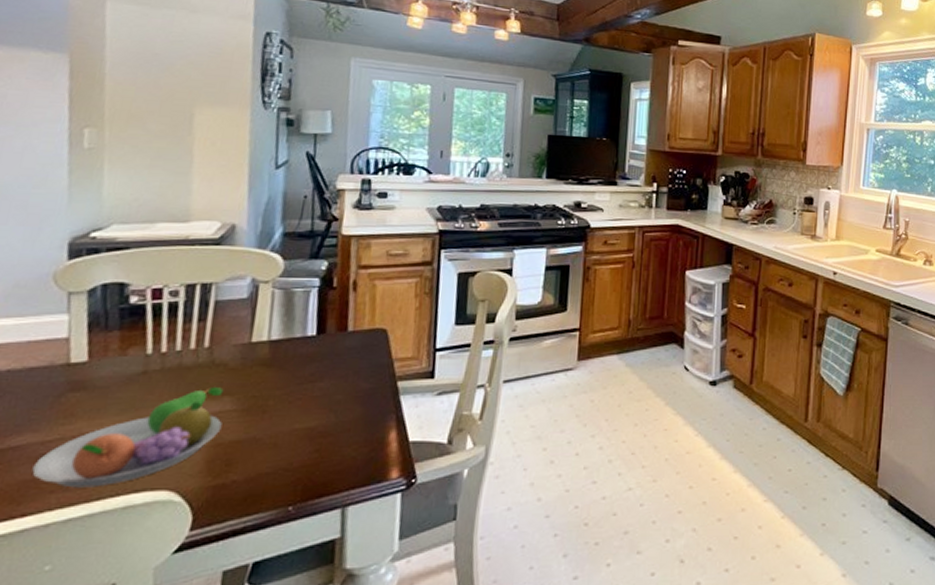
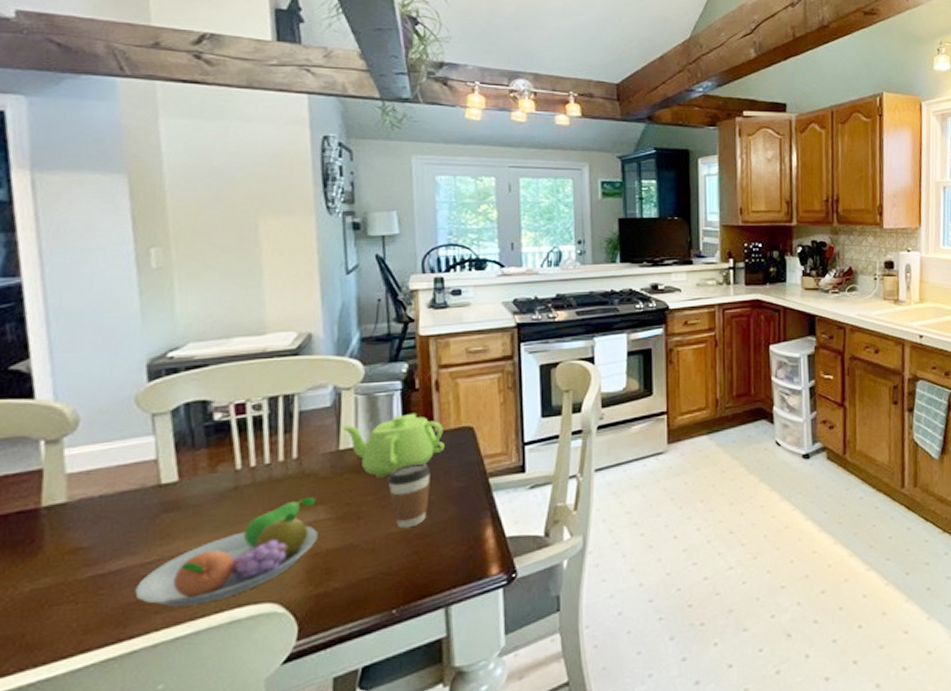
teapot: none [254,311,357,373] -> present [340,412,444,478]
coffee cup: none [296,361,341,426] -> present [388,463,431,529]

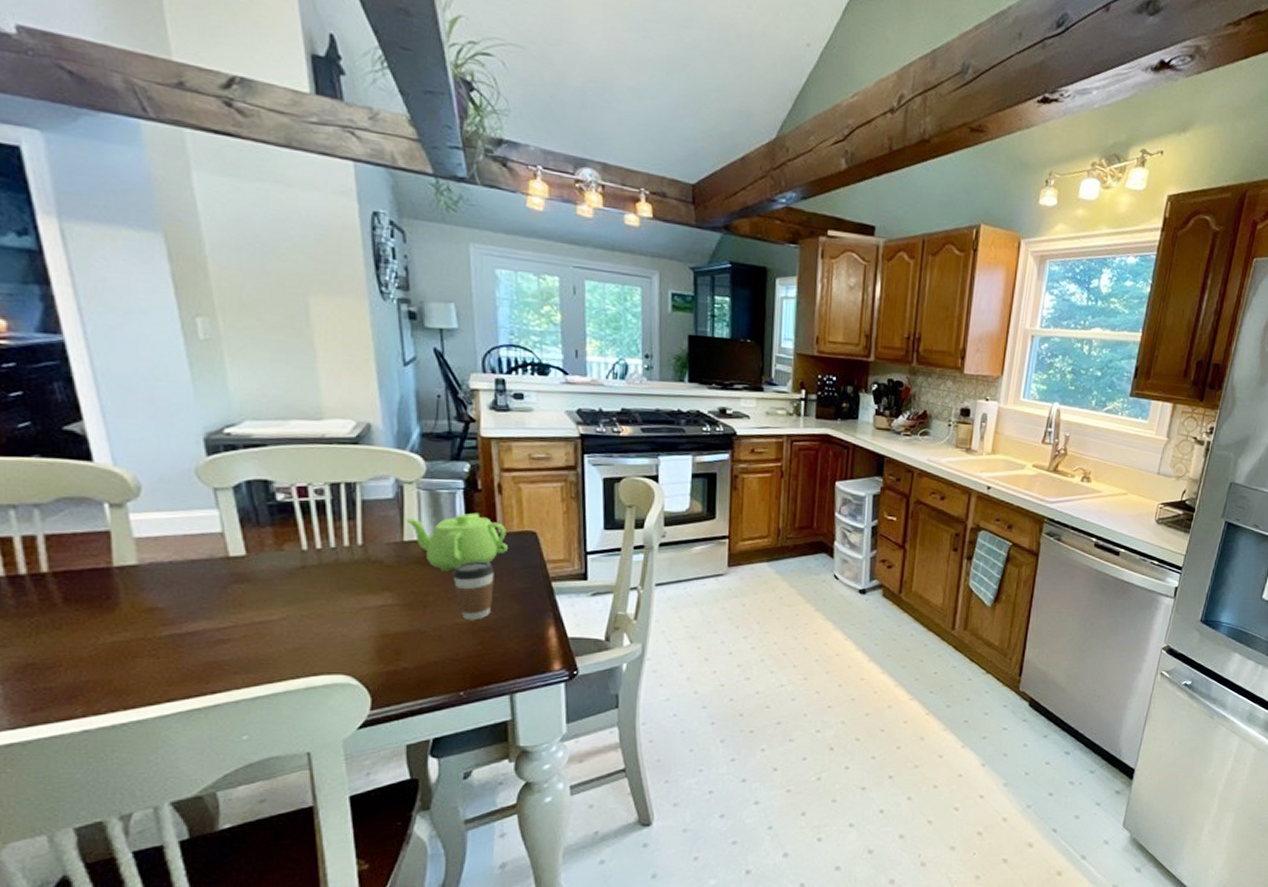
fruit bowl: present [135,497,318,607] -> none [213,583,386,670]

